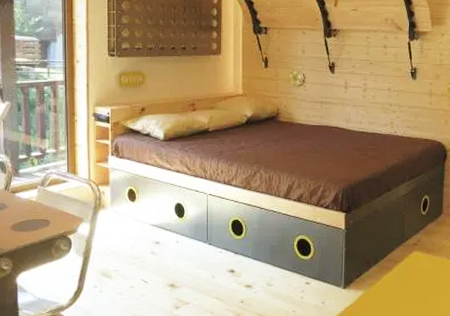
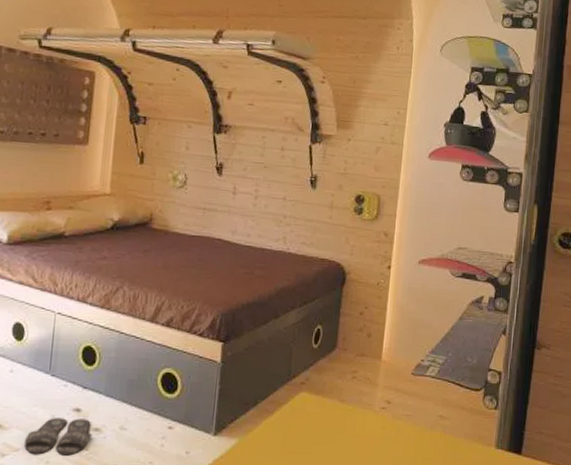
slippers: none [193,278,246,307] -> present [24,418,93,456]

